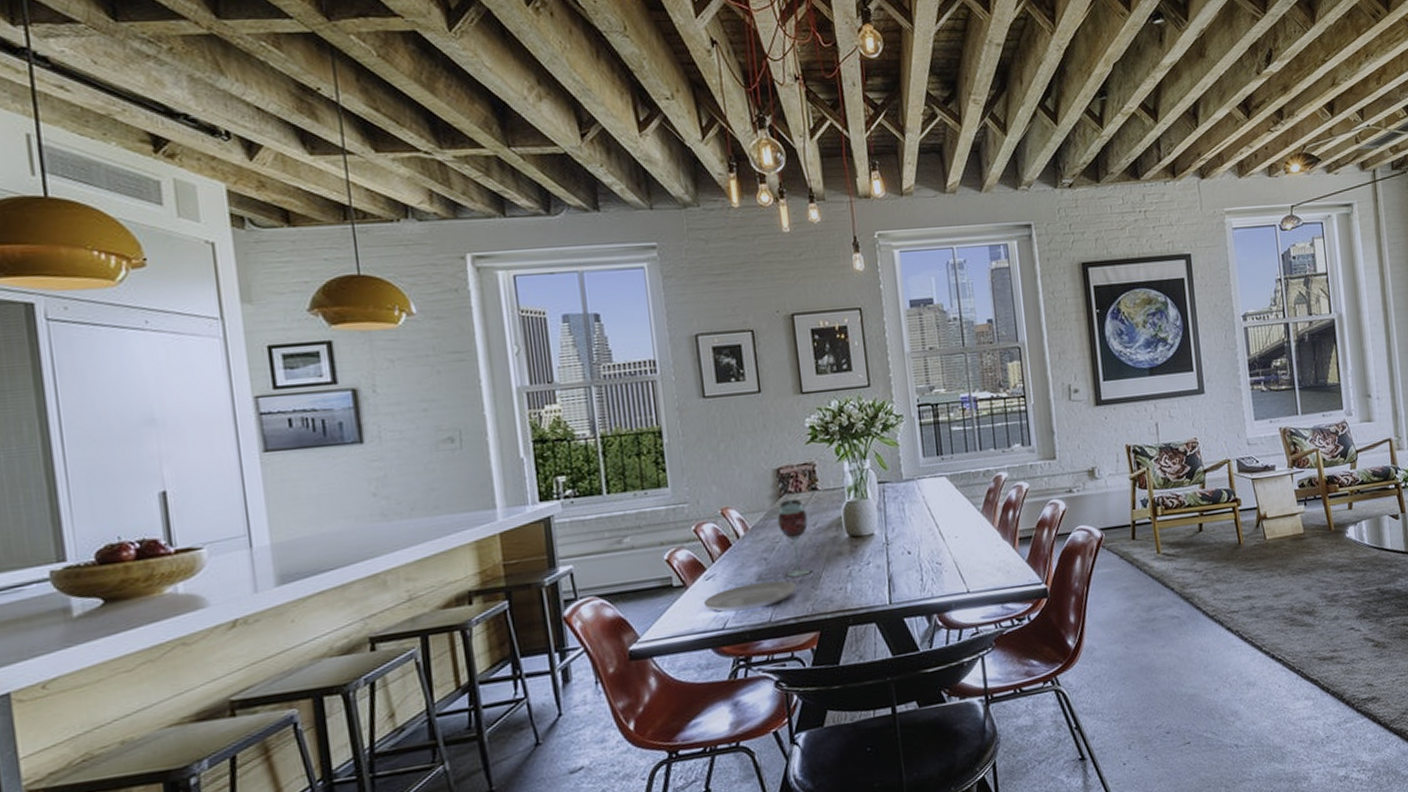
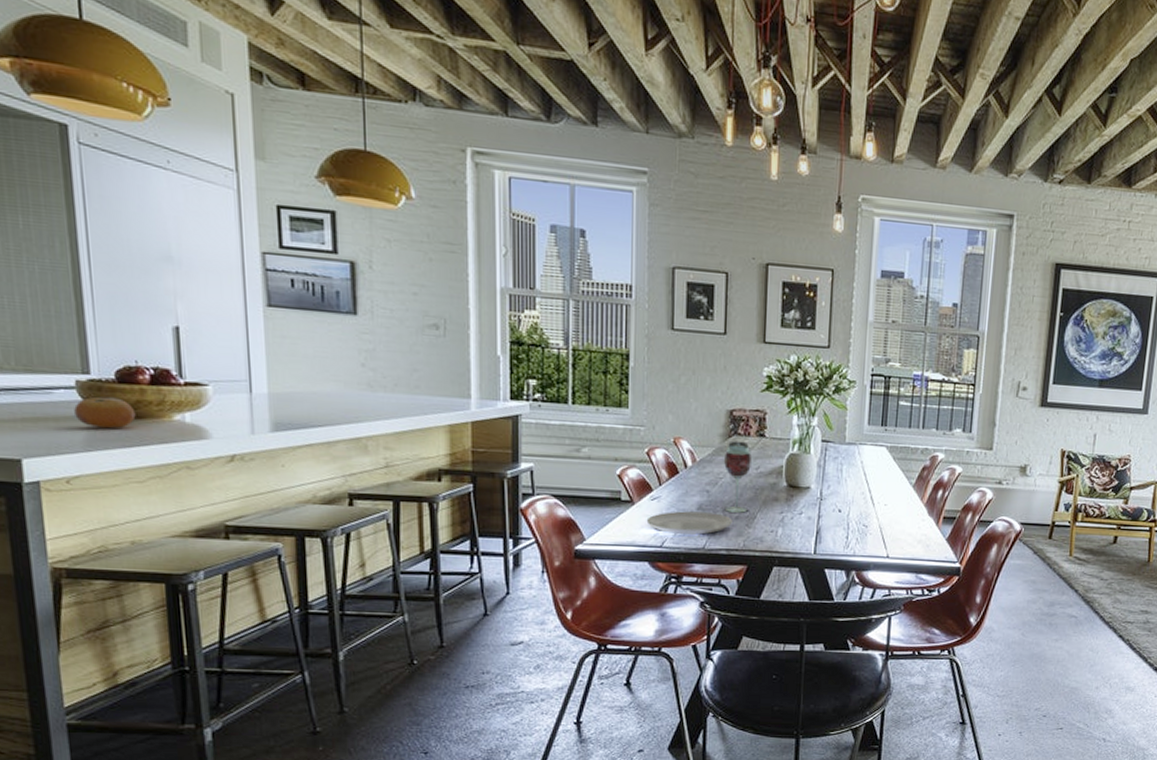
fruit: none [49,581,121,620] -> present [74,396,136,429]

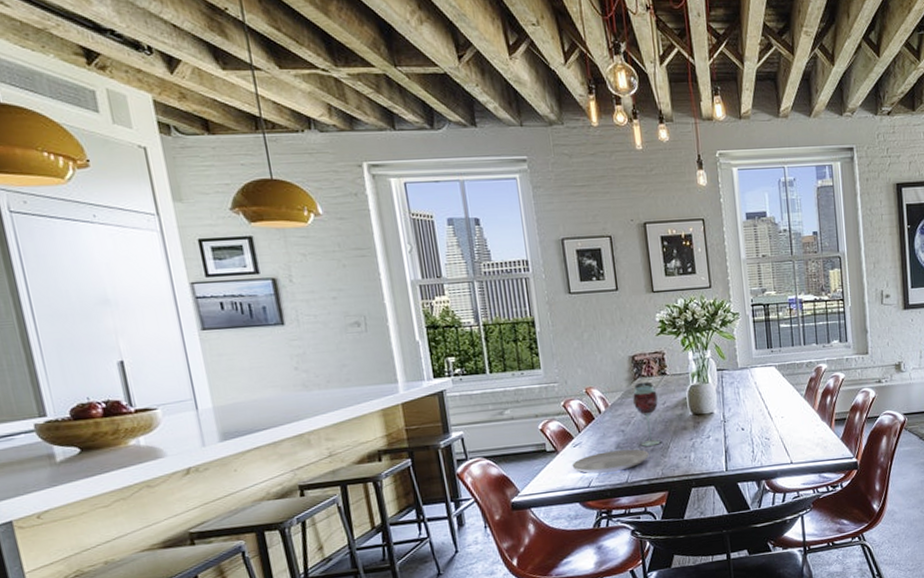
fruit: present [74,396,136,429] -> none [36,433,94,464]

